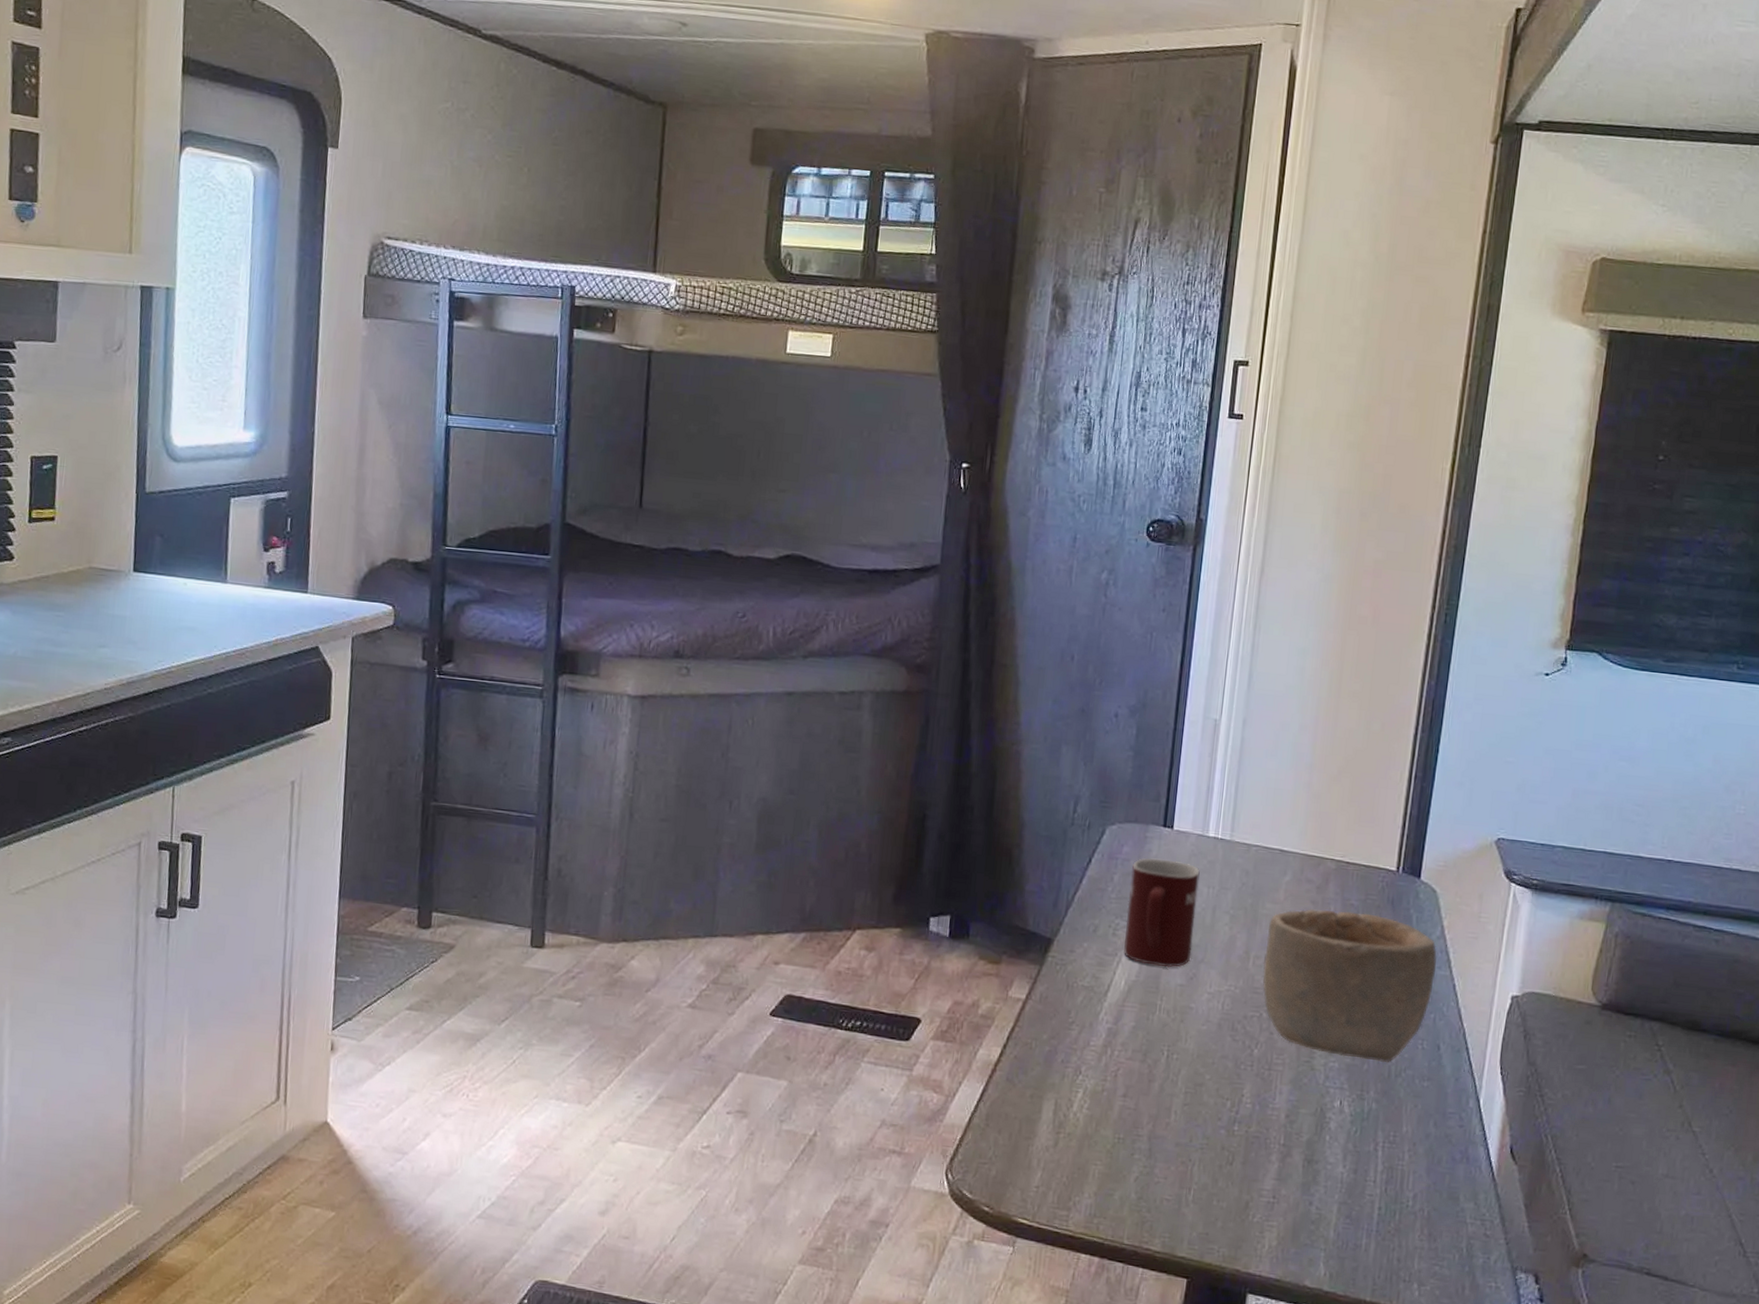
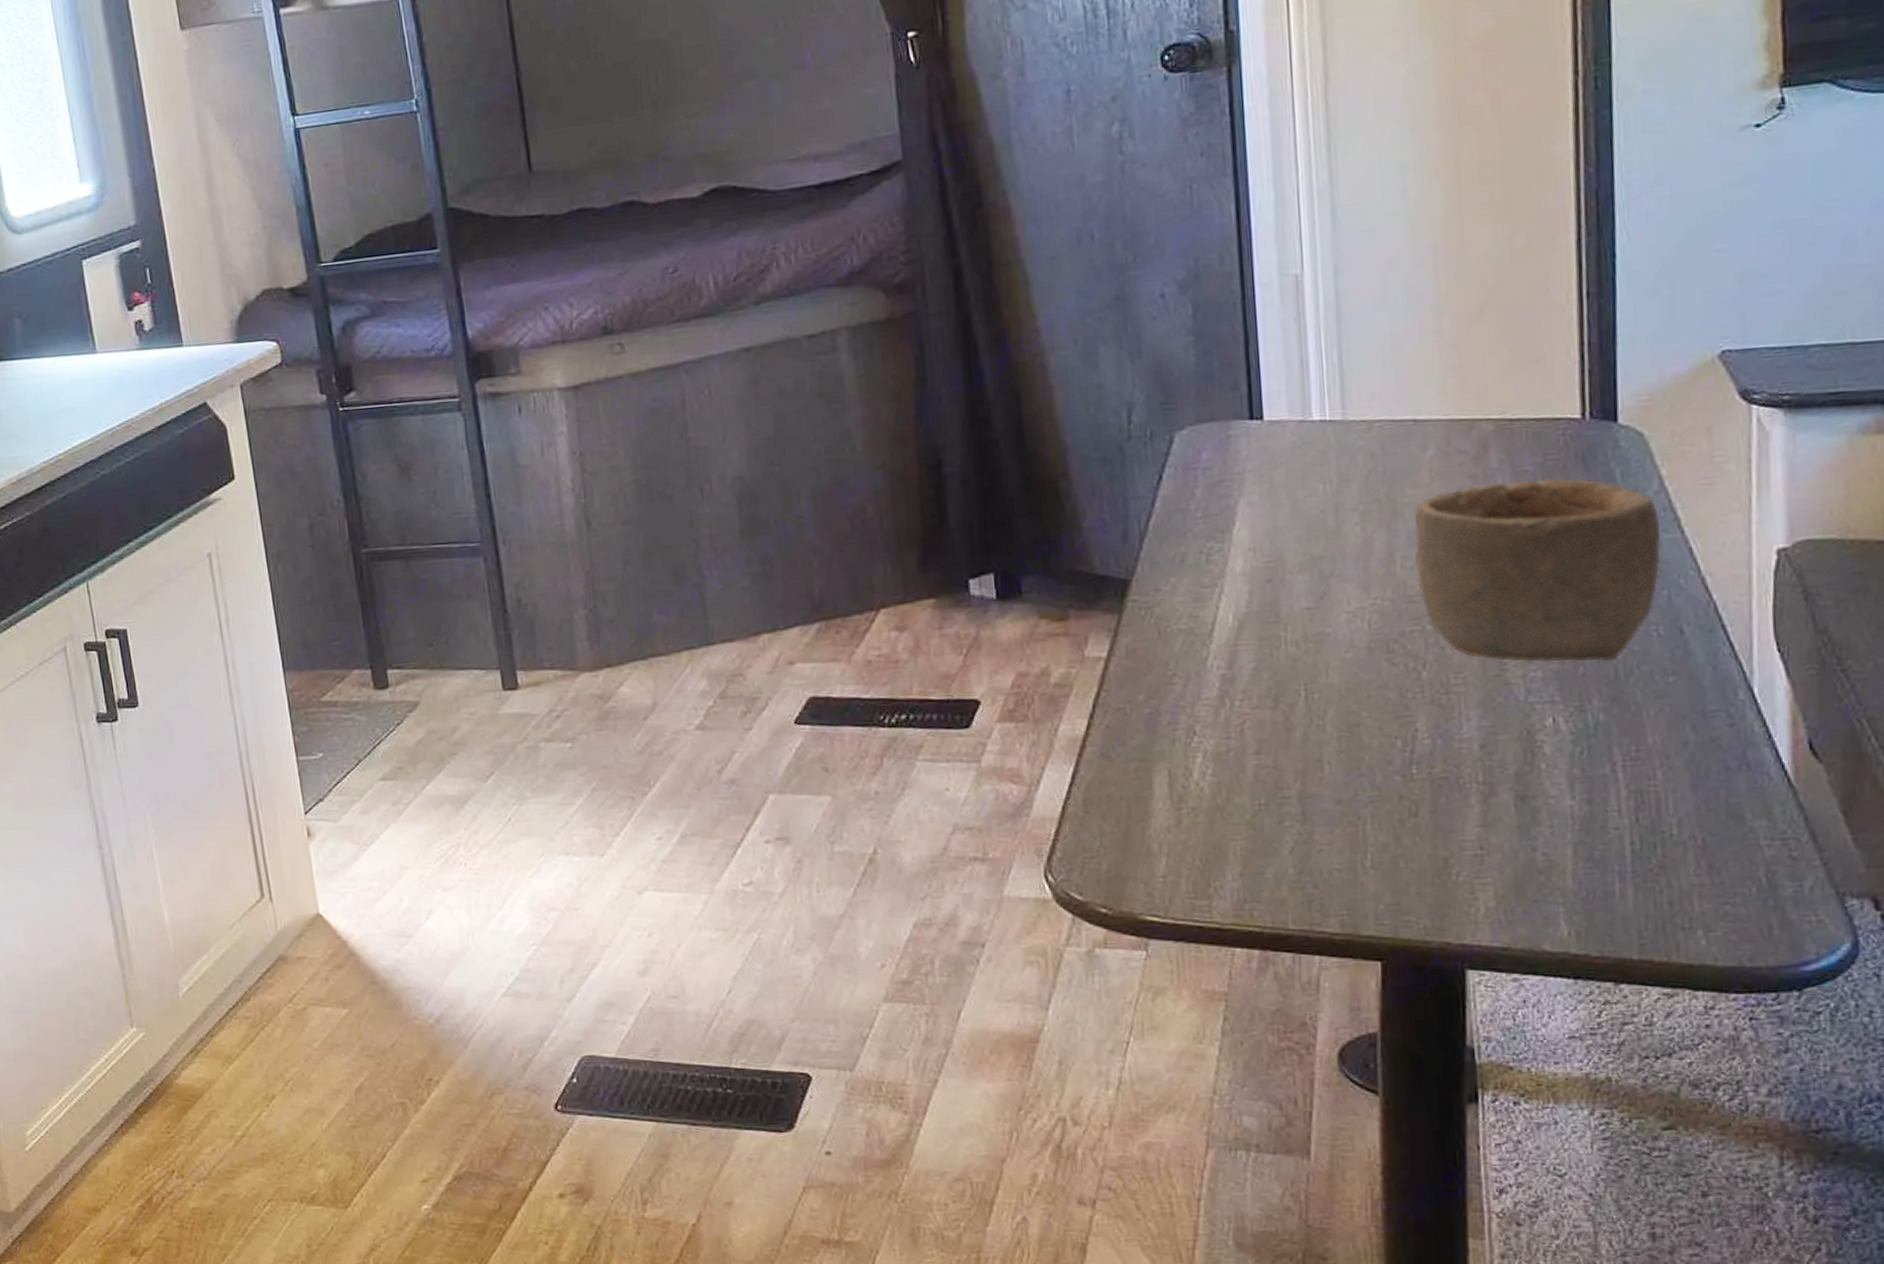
mug: present [1124,858,1200,968] -> none [1217,458,1316,591]

